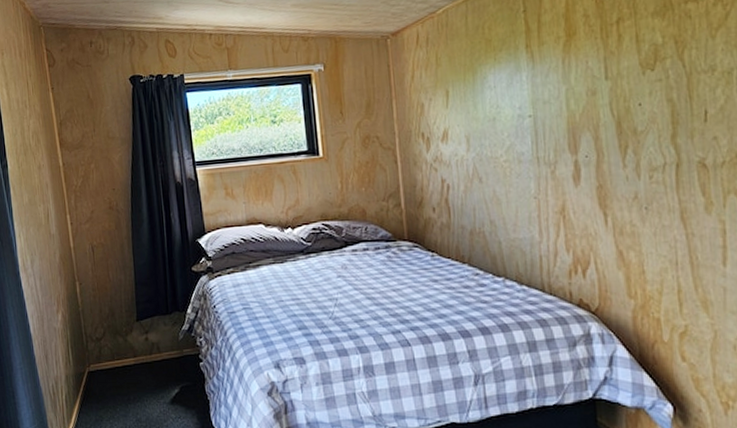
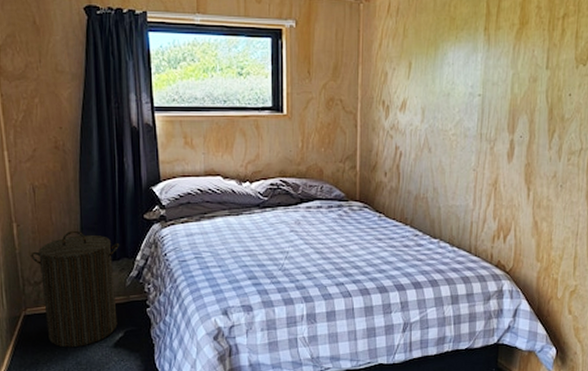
laundry hamper: none [92,286,173,404] -> present [30,230,120,348]

